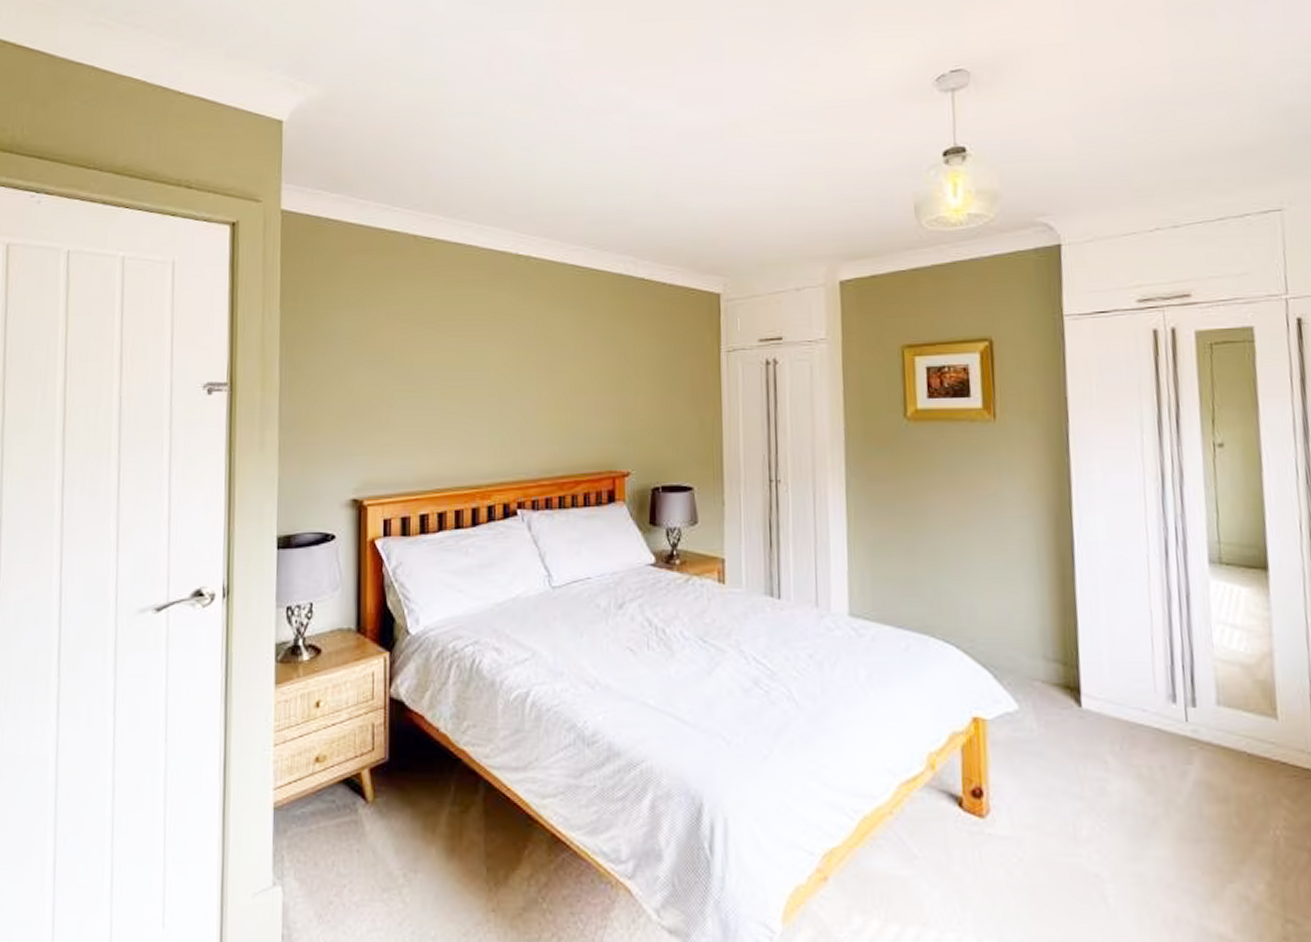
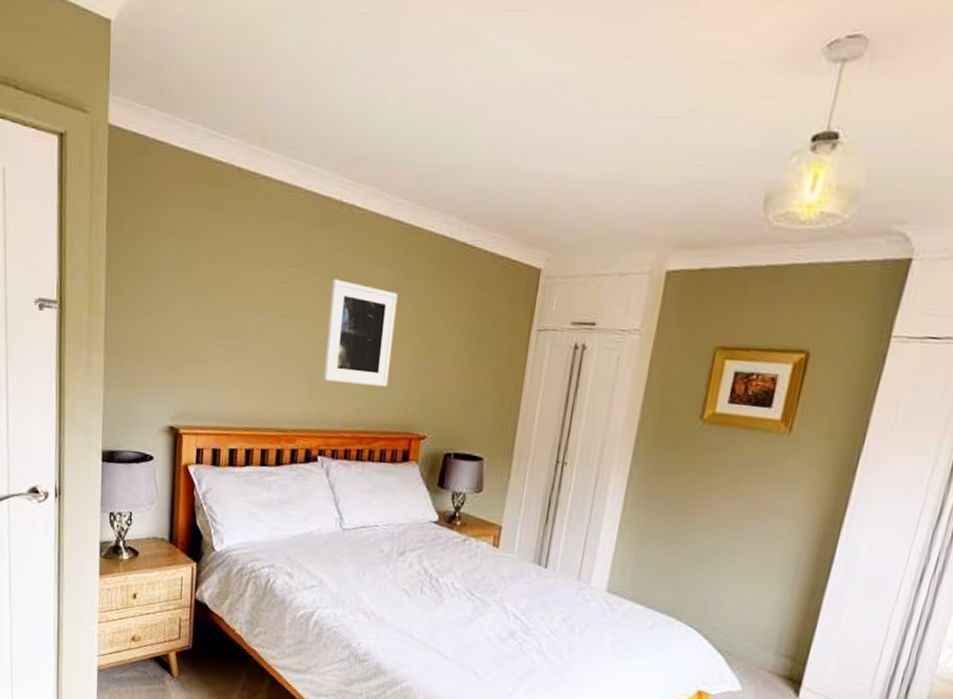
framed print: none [516,326,584,428] -> present [323,279,398,387]

